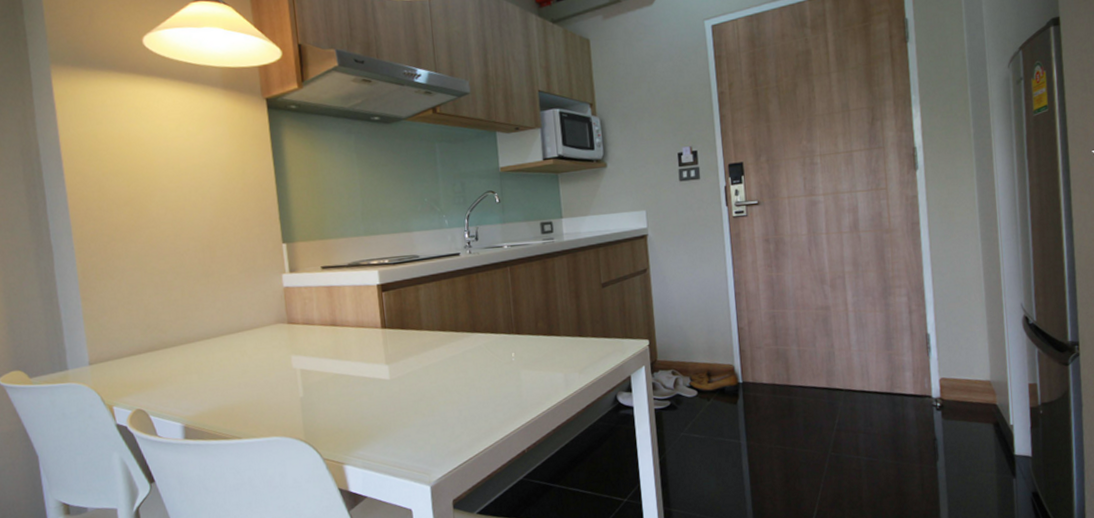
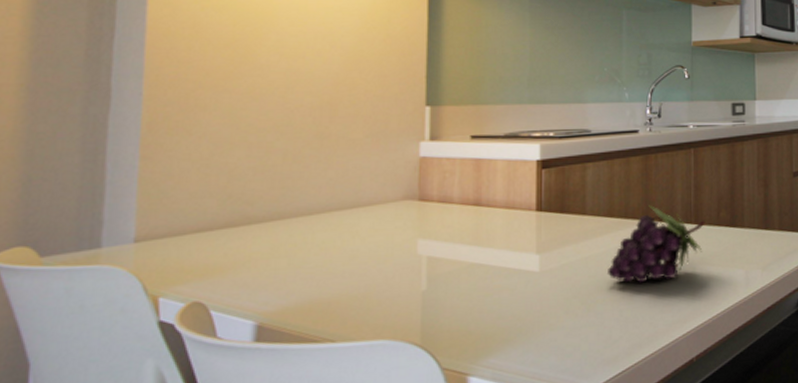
fruit: none [445,318,527,387] -> present [606,204,707,283]

